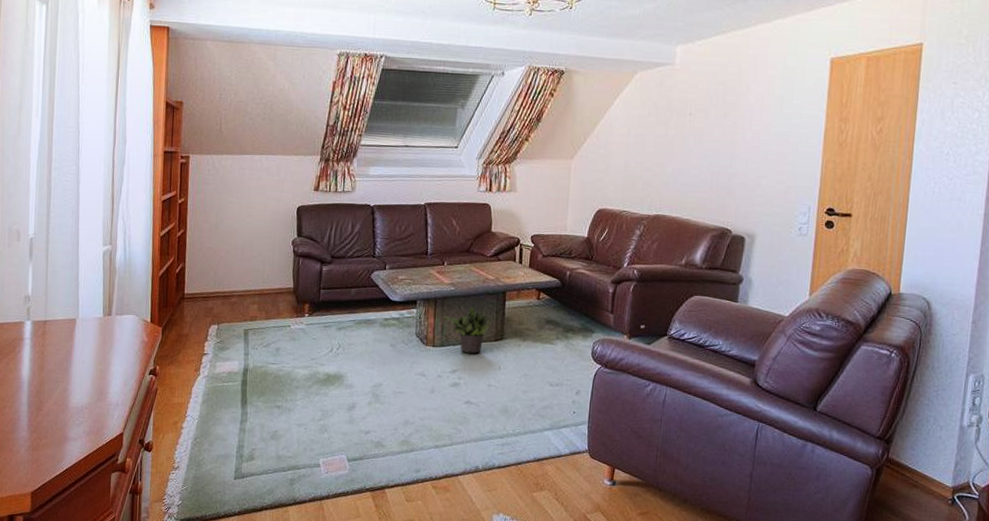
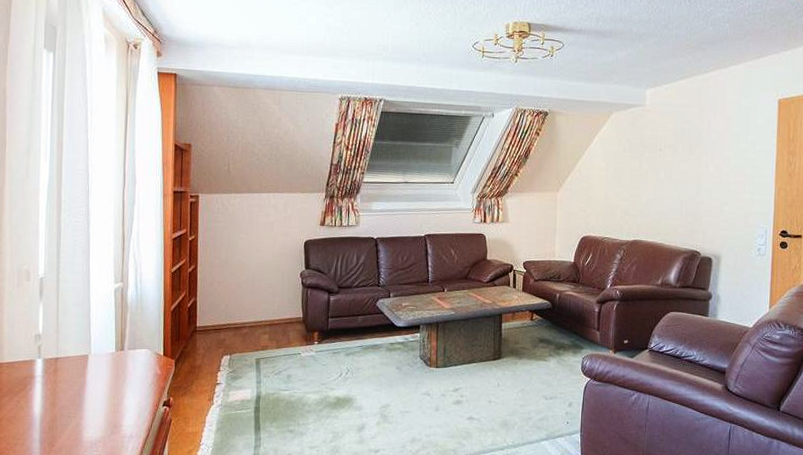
potted plant: present [444,306,493,354] -> none [445,328,491,372]

